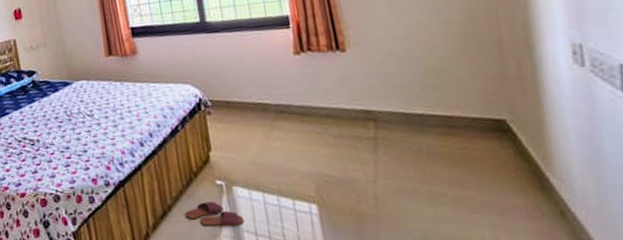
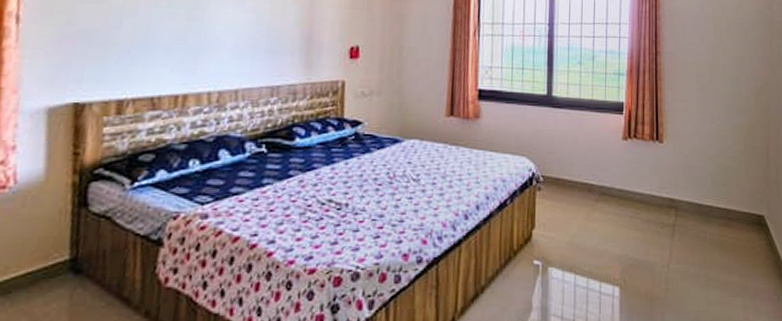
slippers: present [185,202,244,226] -> none [497,283,553,310]

